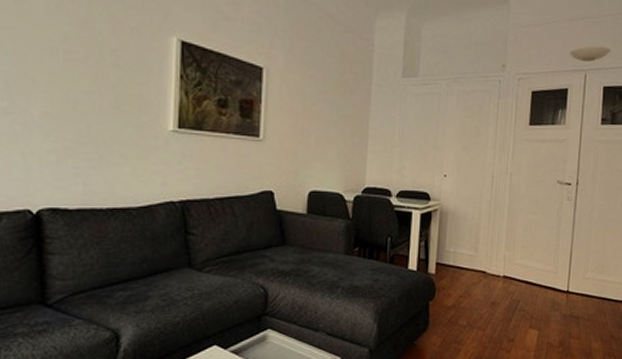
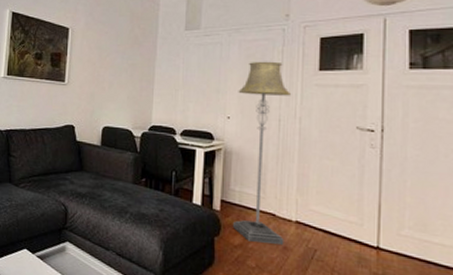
floor lamp: none [447,114,505,301] -> present [233,61,292,245]

